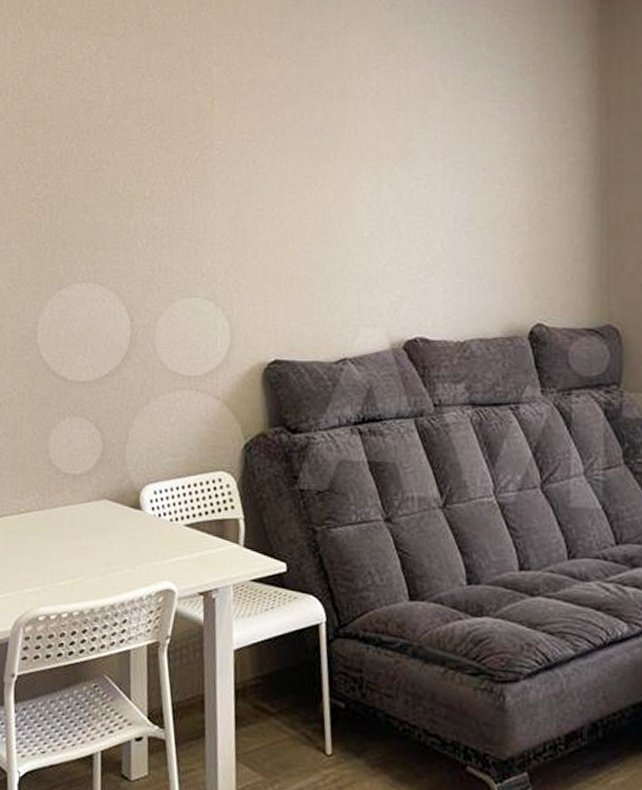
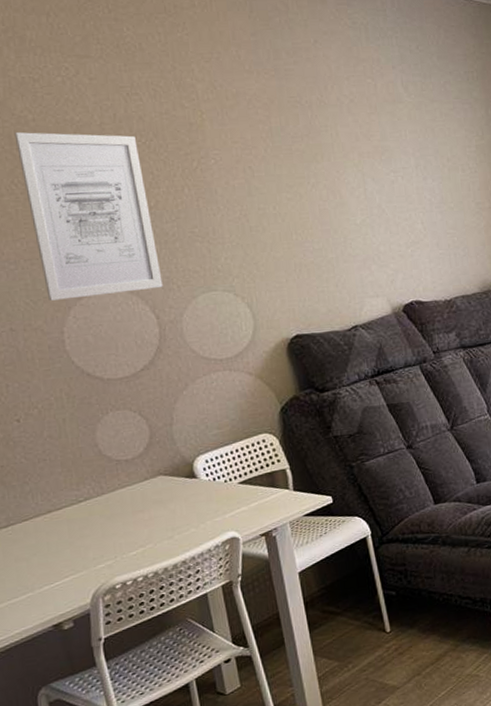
wall art: none [29,110,144,288] -> present [14,132,163,301]

